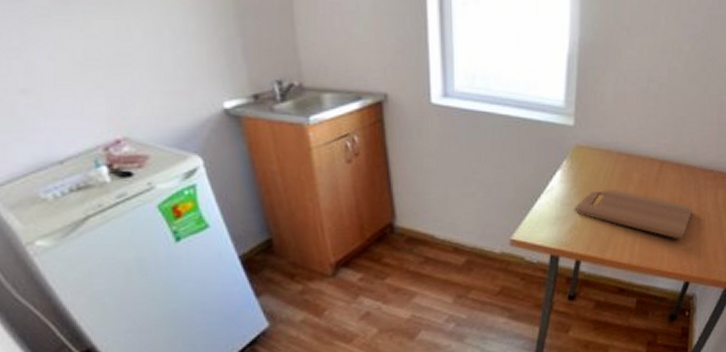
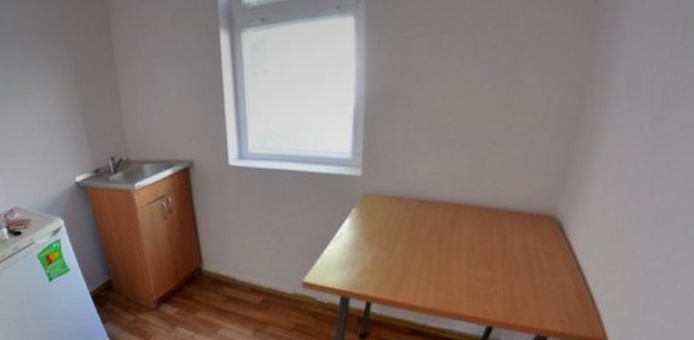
cutting board: present [576,188,693,239] -> none [365,233,497,283]

